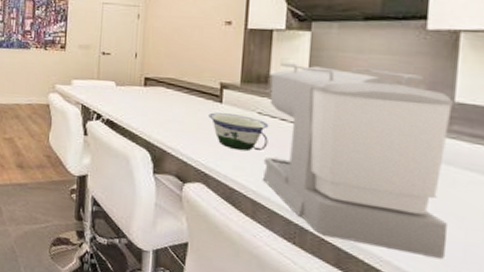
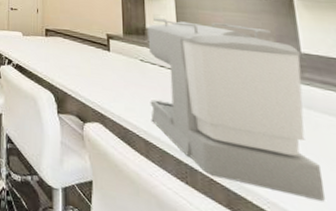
bowl: present [208,112,269,151] -> none [100,59,152,94]

